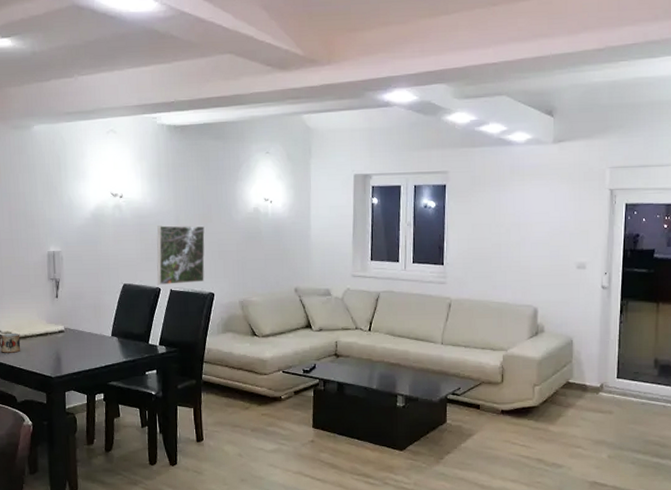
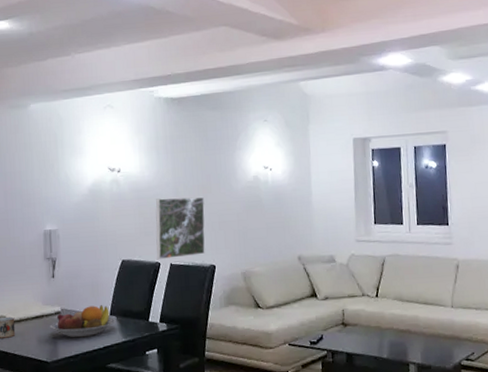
fruit bowl: none [54,326,117,356] -> present [50,305,116,338]

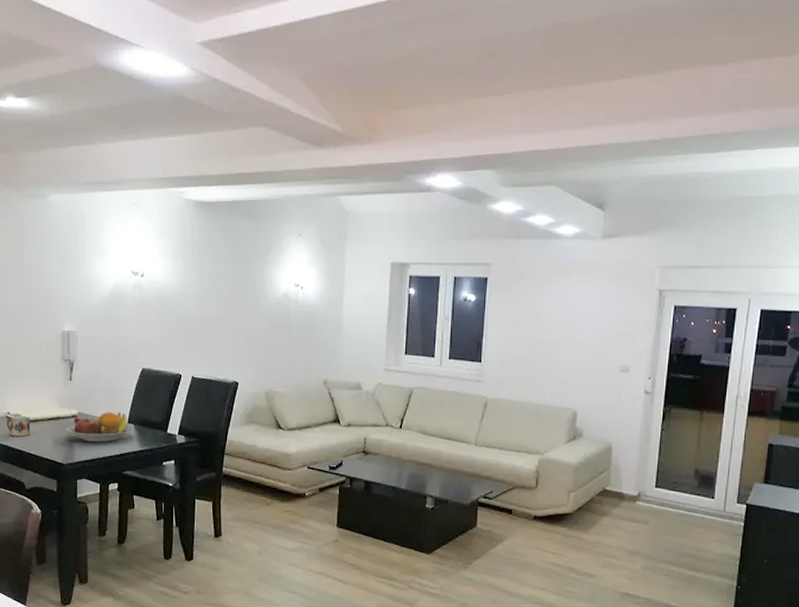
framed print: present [155,196,205,259] -> none [178,308,230,371]

